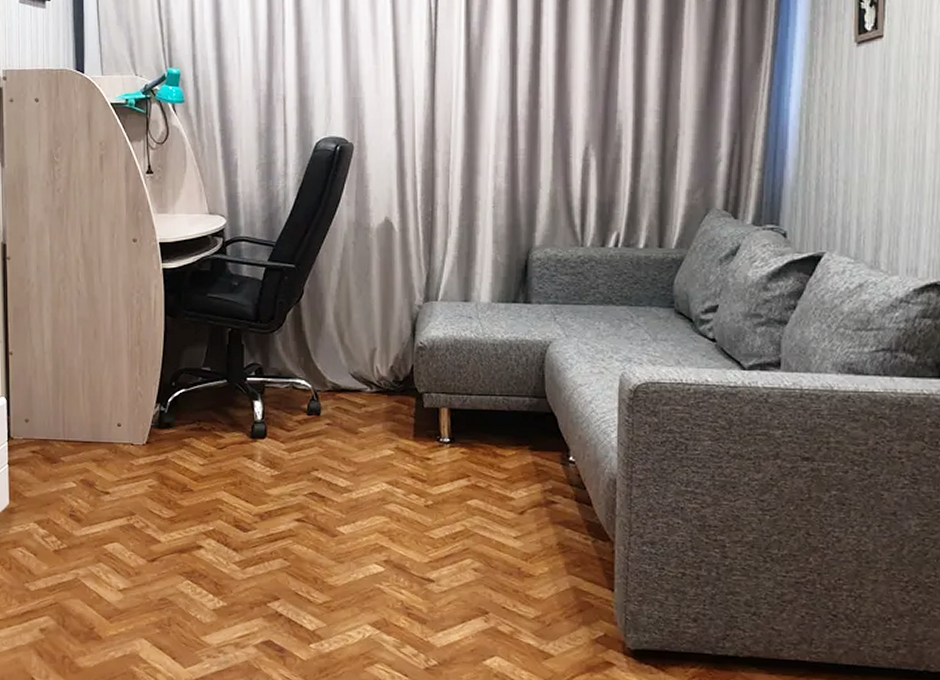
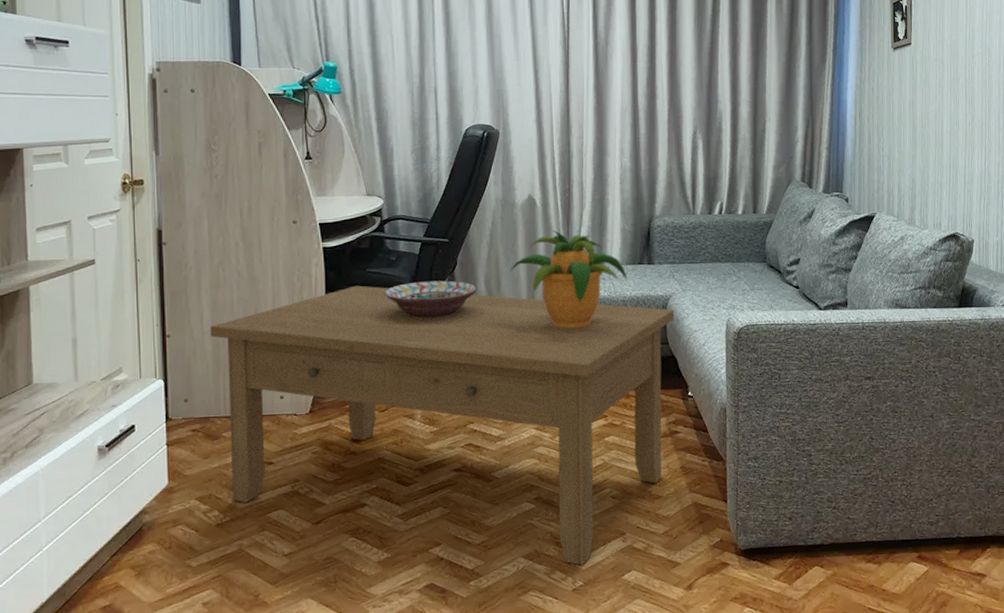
coffee table: none [51,311,554,642] -> present [210,285,674,565]
decorative bowl: none [224,310,325,350] -> present [383,280,477,318]
potted plant: none [362,259,499,372] -> present [510,230,628,328]

